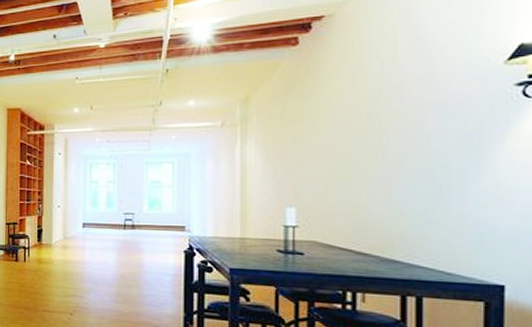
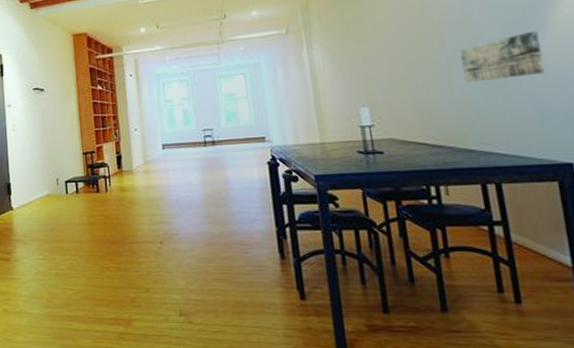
wall art: none [403,147,494,194] -> present [460,31,545,83]

